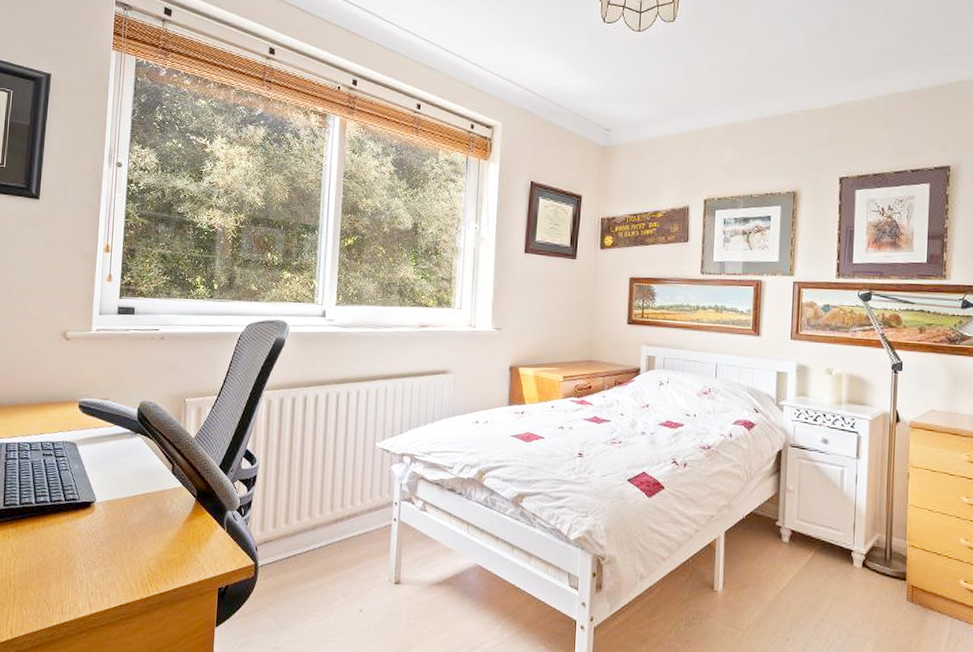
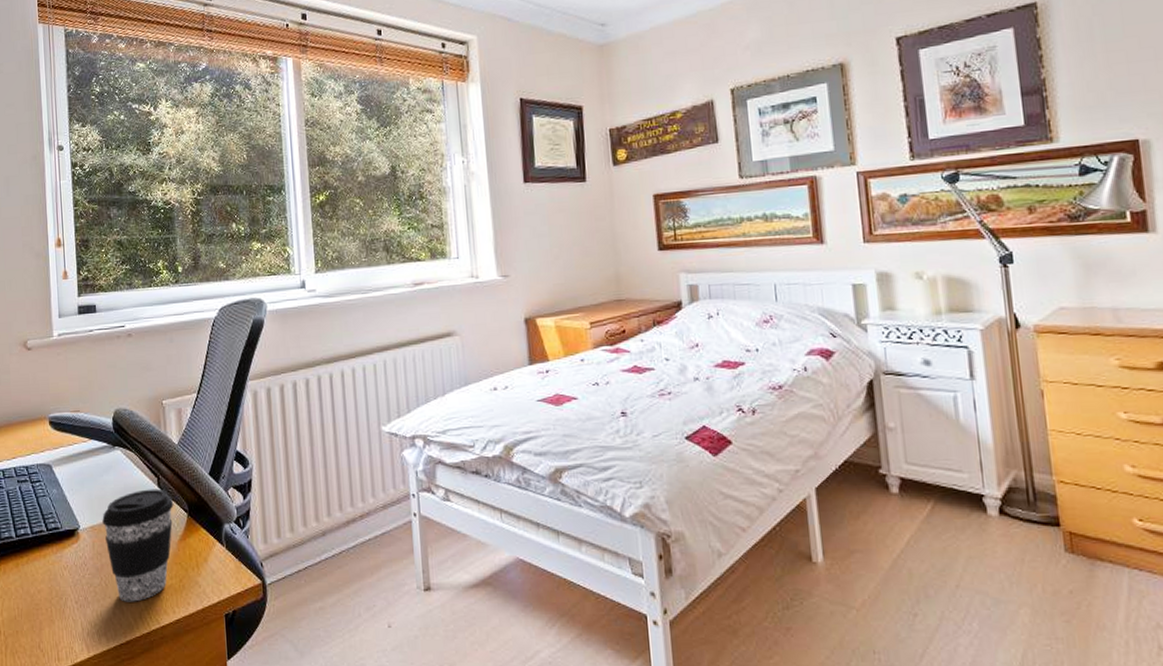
coffee cup: none [117,473,185,570] -> present [102,488,174,602]

